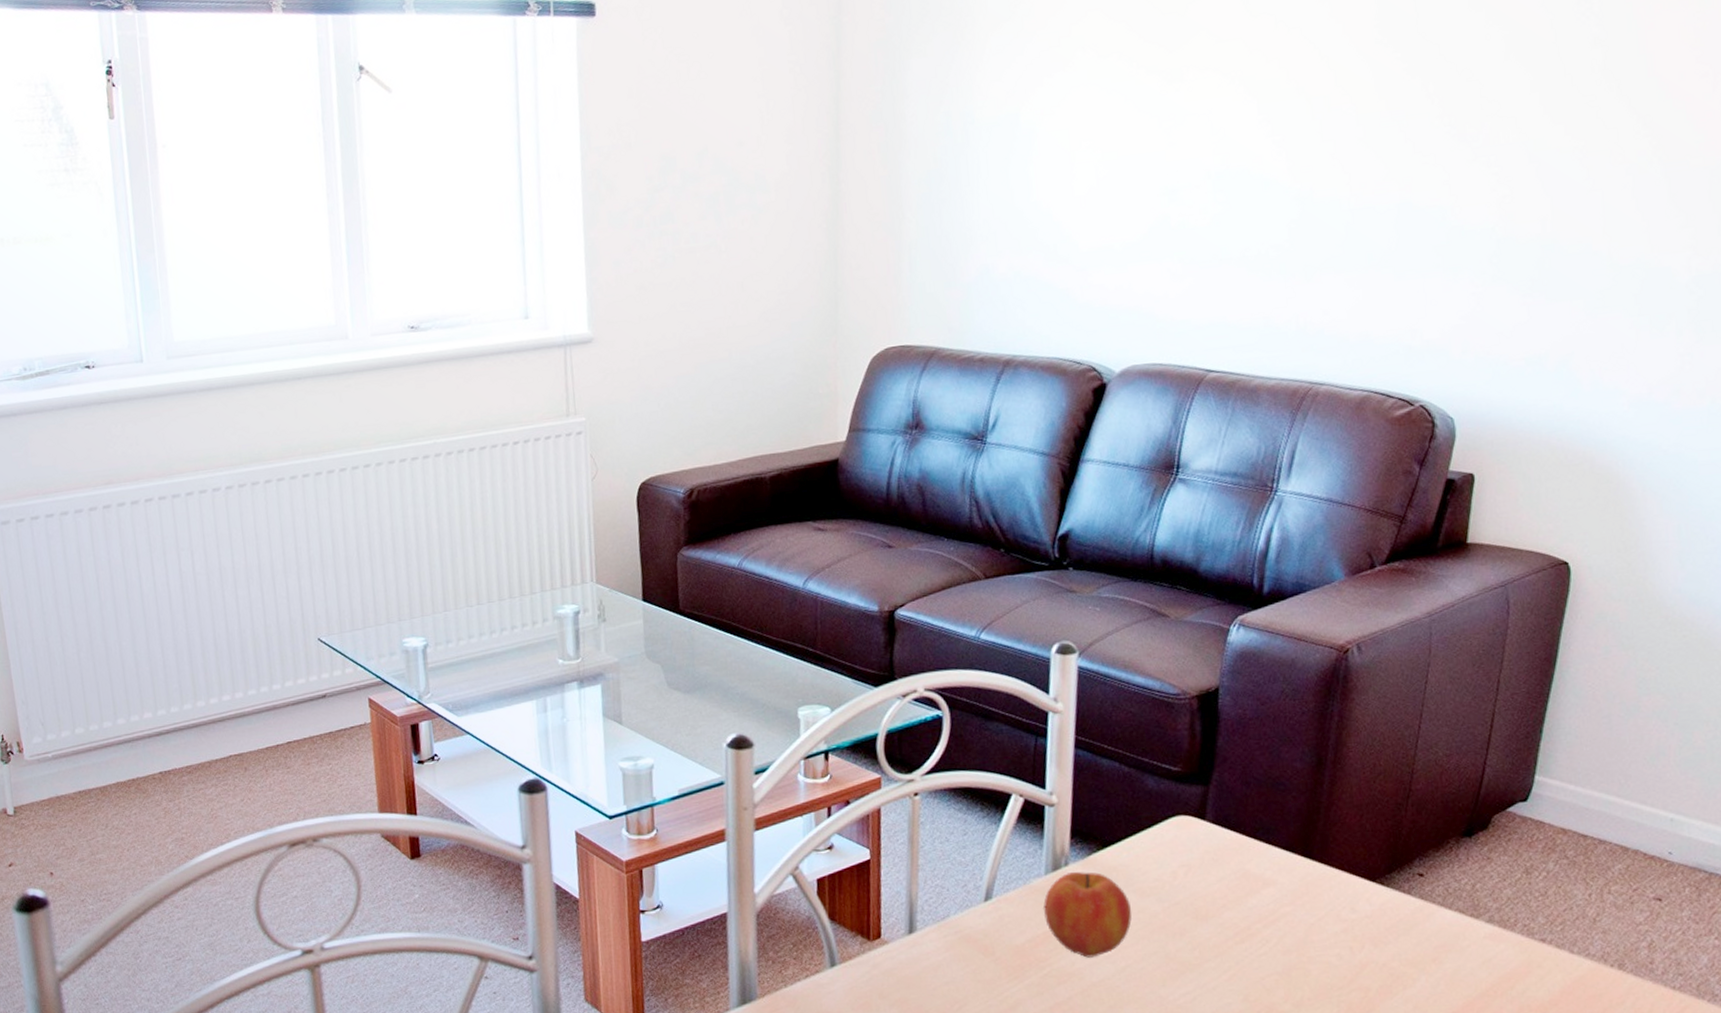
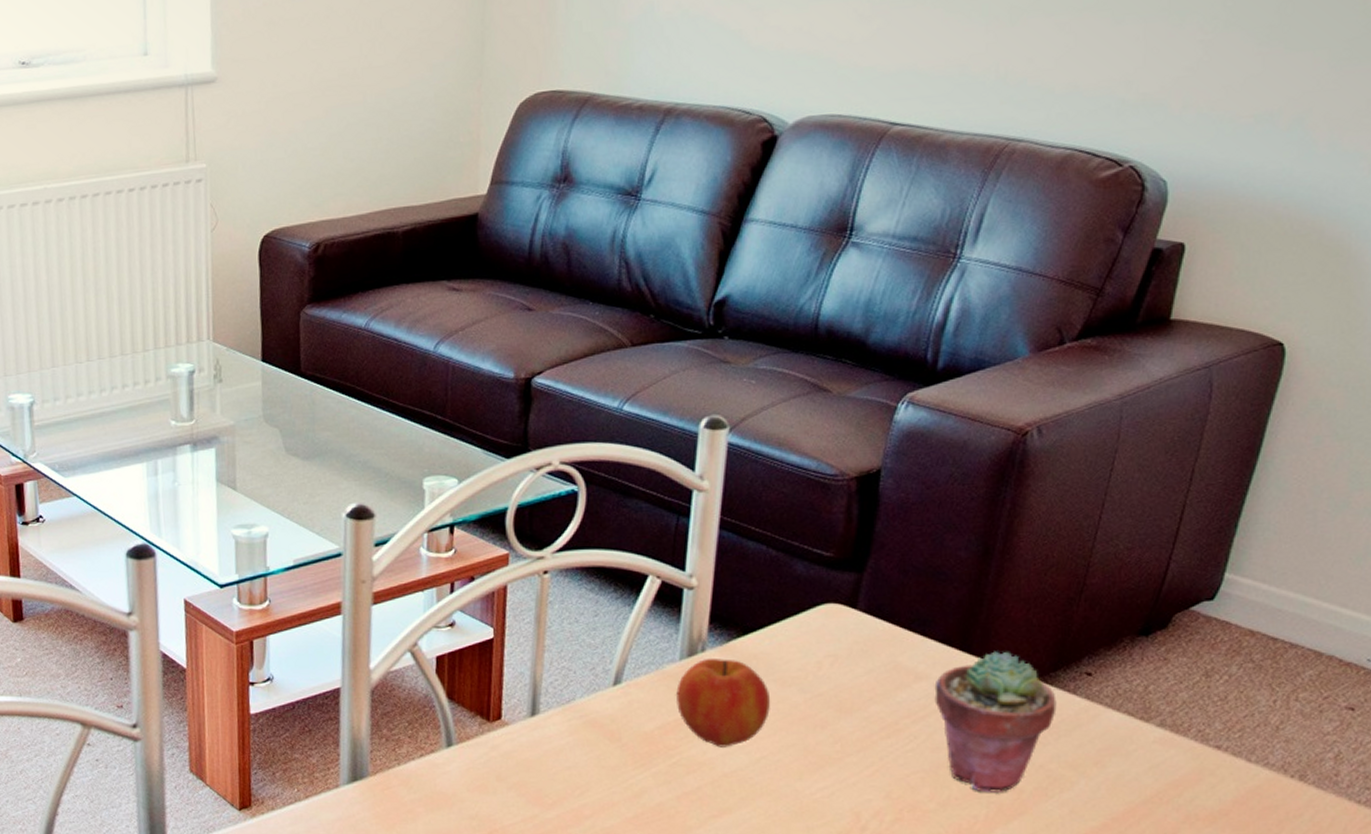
potted succulent: none [1281,856,1394,992] -> present [934,651,1057,792]

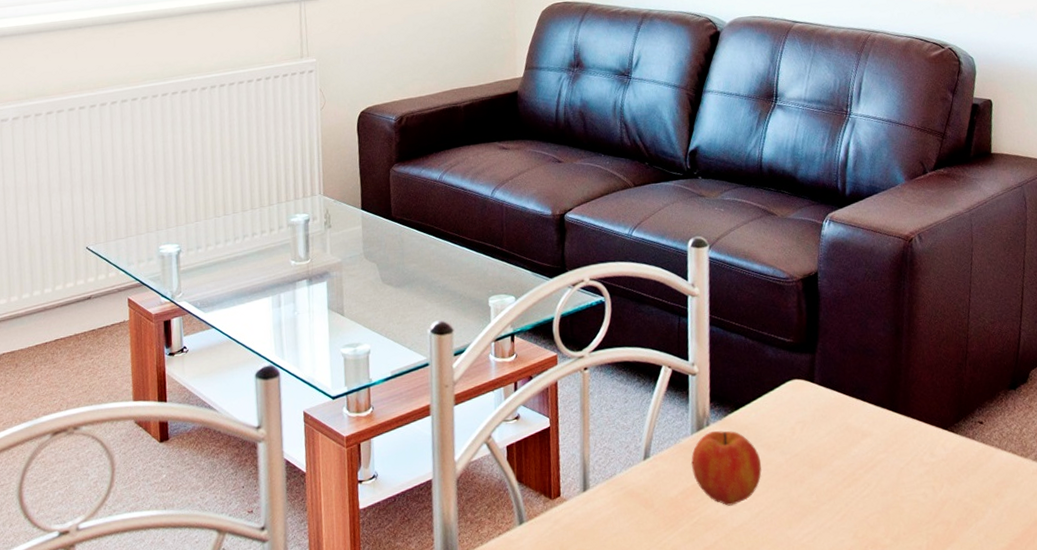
potted succulent: present [934,651,1057,792] -> none [876,409,964,526]

